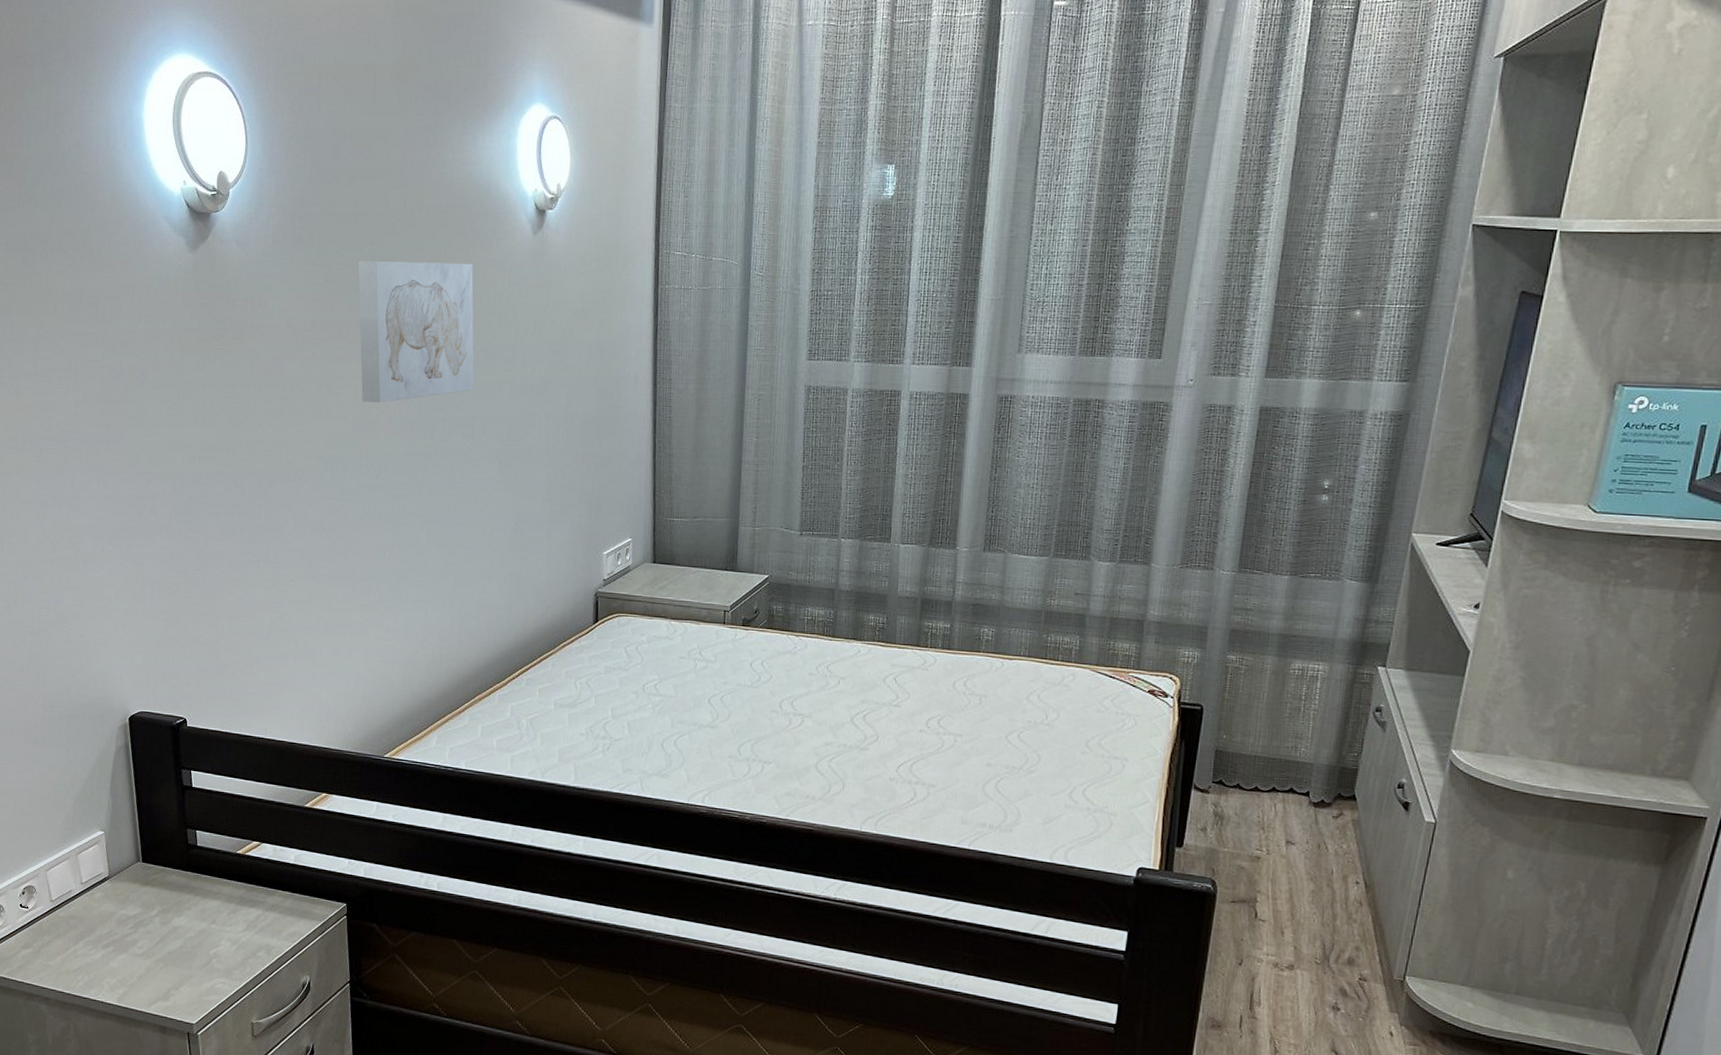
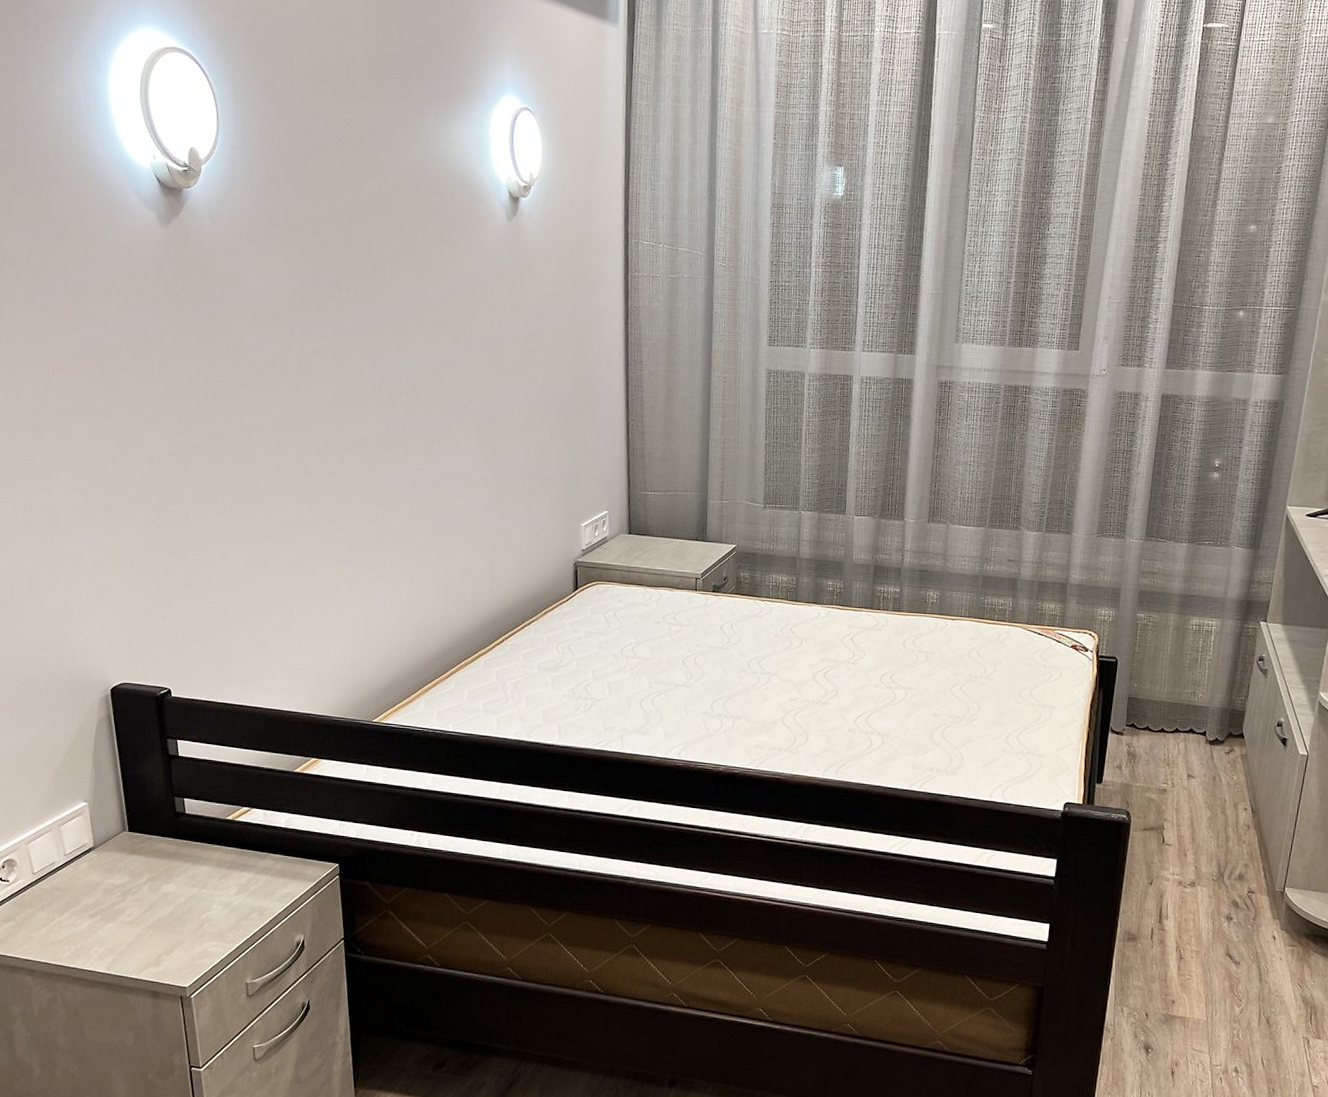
wall art: present [358,261,474,403] -> none [335,241,453,380]

